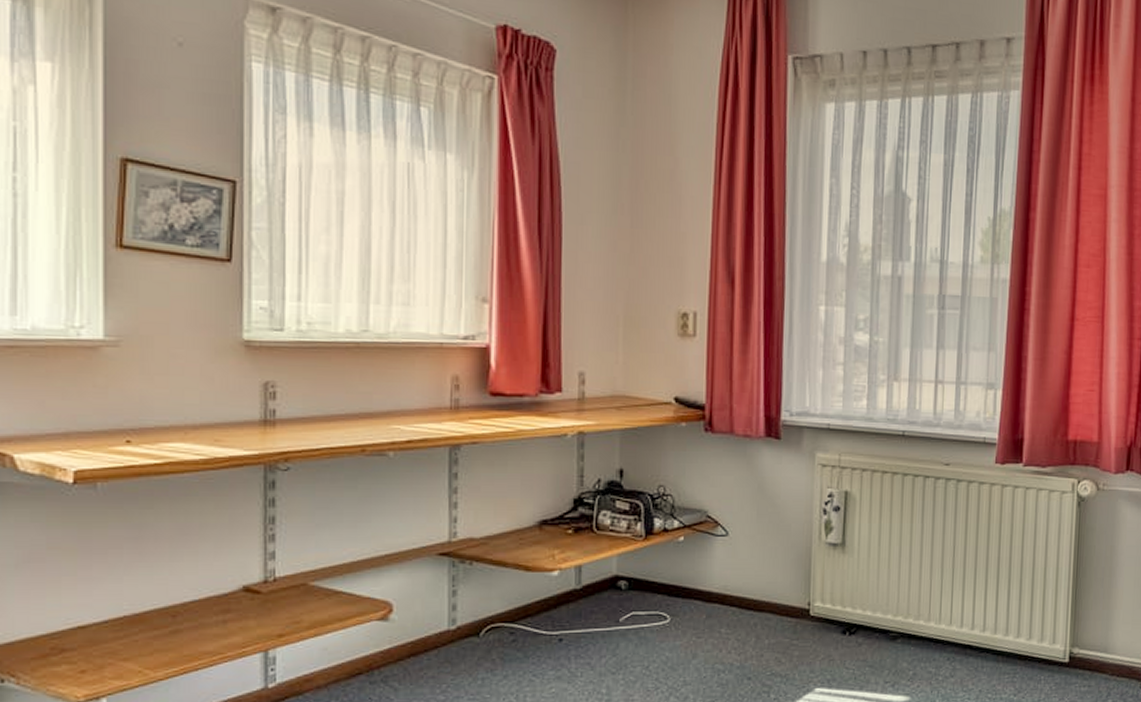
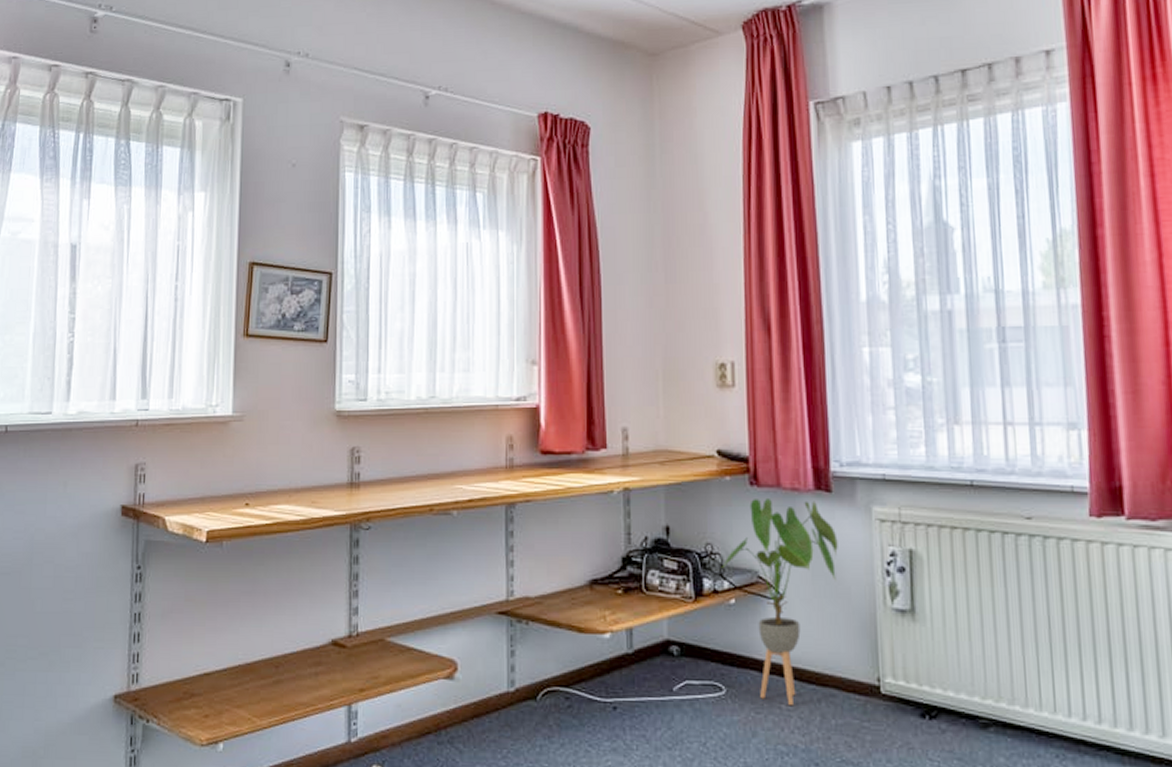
house plant: none [672,443,783,629] -> present [721,497,838,705]

